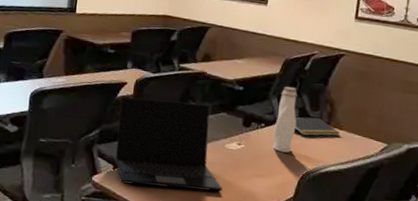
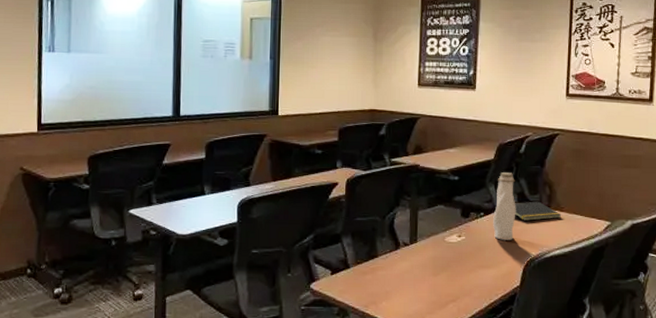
laptop: present [115,97,222,192] -> none [332,198,446,289]

